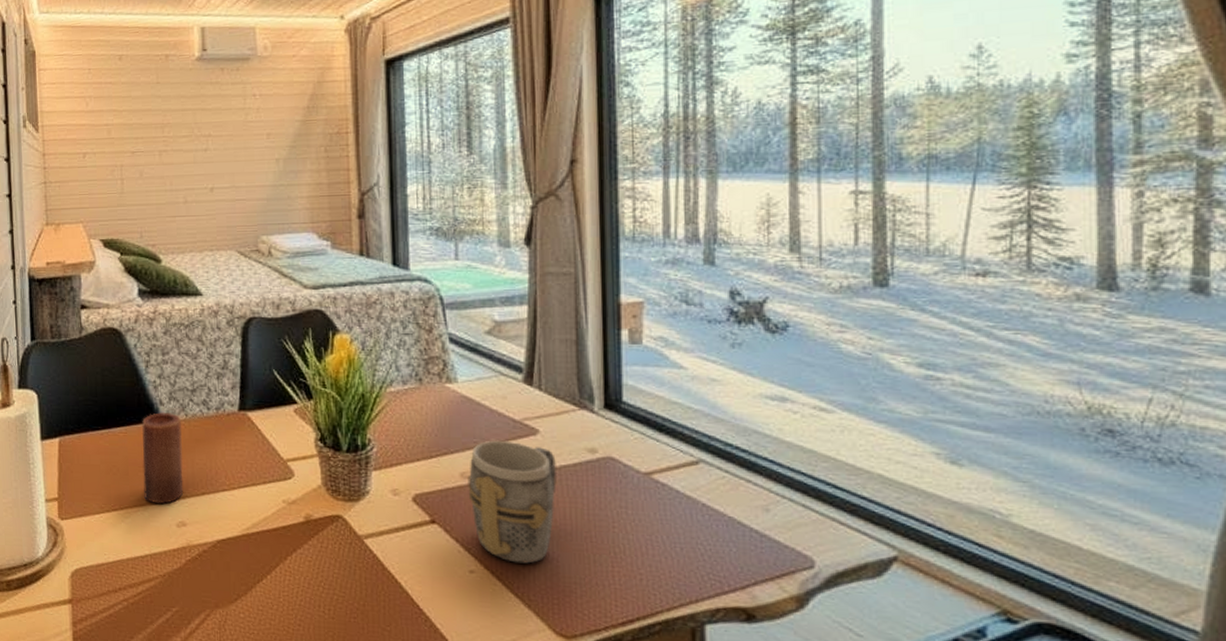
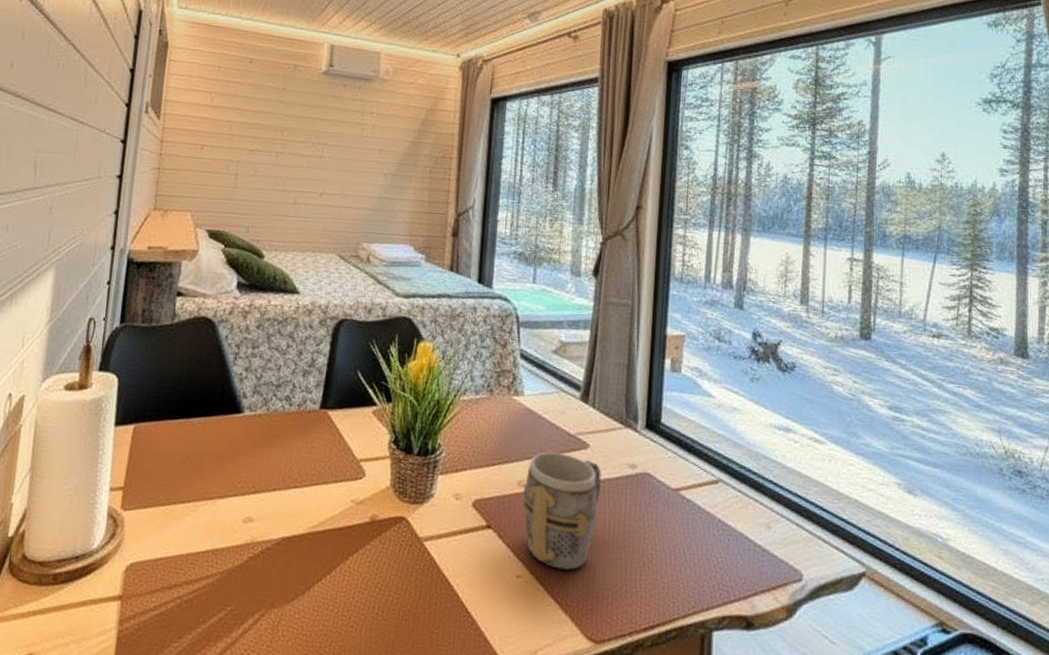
candle: present [141,412,183,504] -> none [214,405,262,498]

